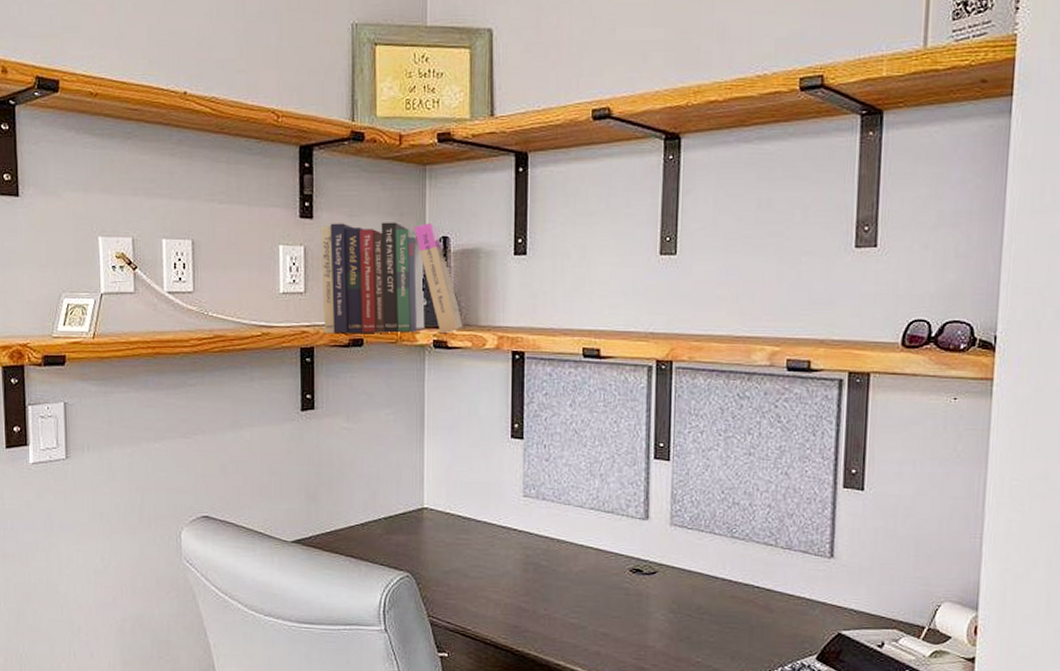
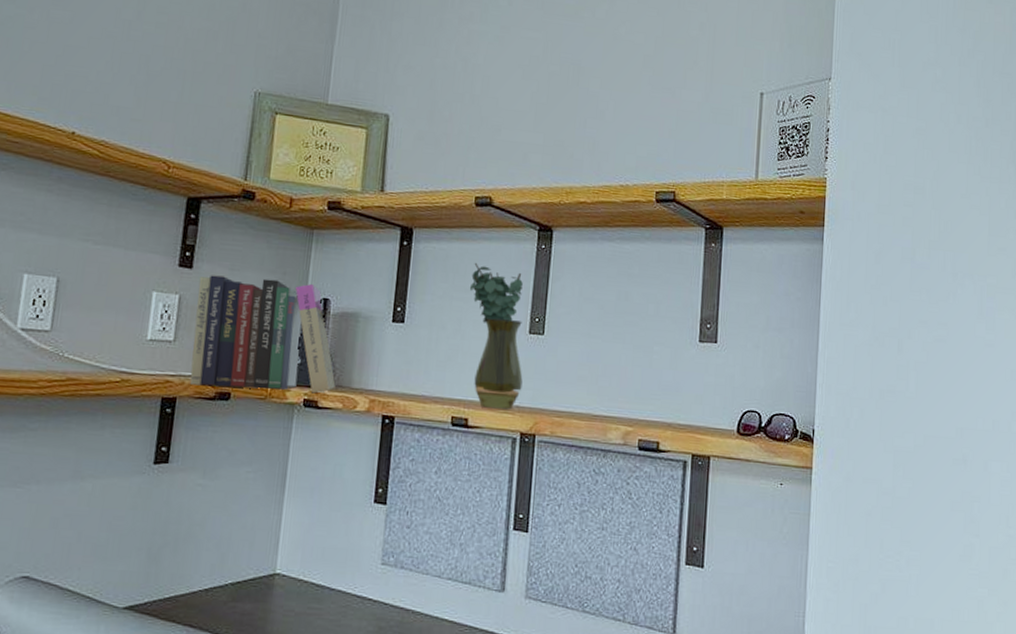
vase: none [592,182,656,337] -> present [469,262,523,410]

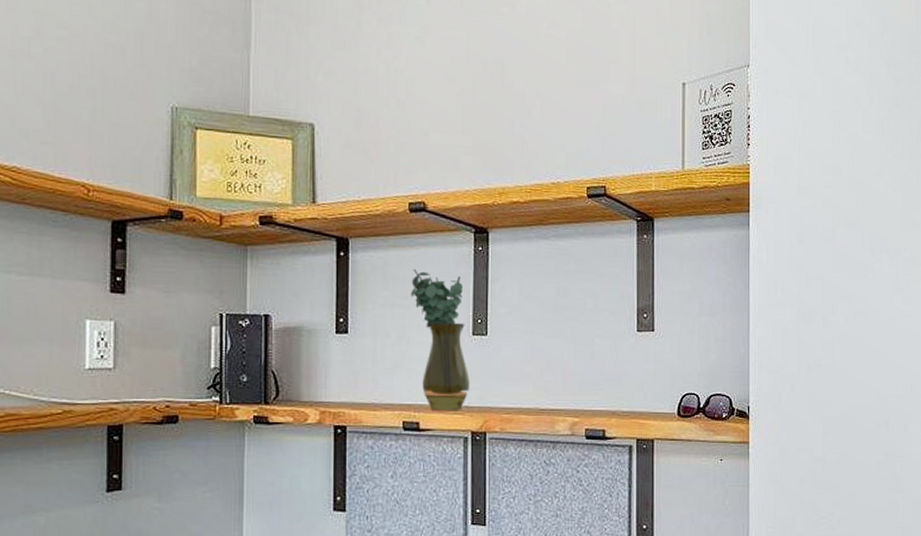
books: present [189,275,336,394] -> none [133,299,284,411]

